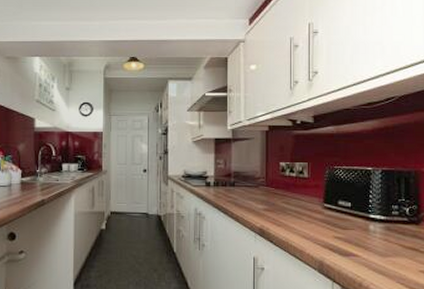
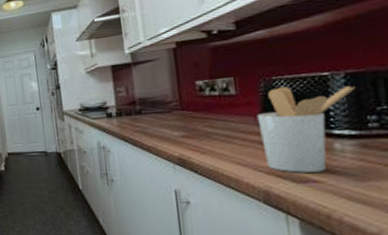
utensil holder: none [321,175,387,248] -> present [256,86,355,173]

